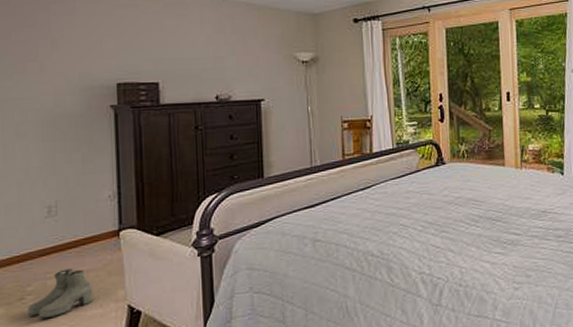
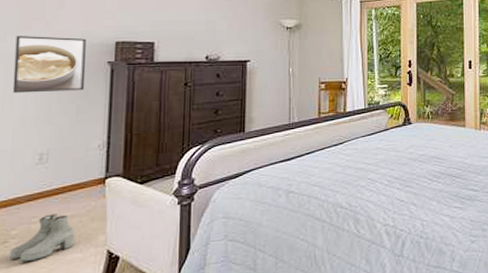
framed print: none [10,79,89,143] -> present [12,36,86,93]

